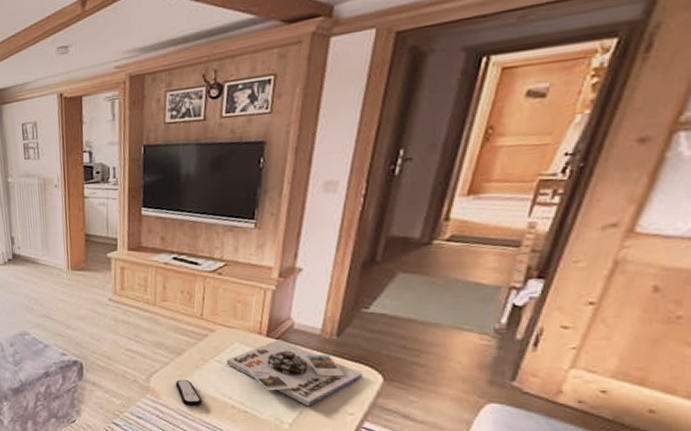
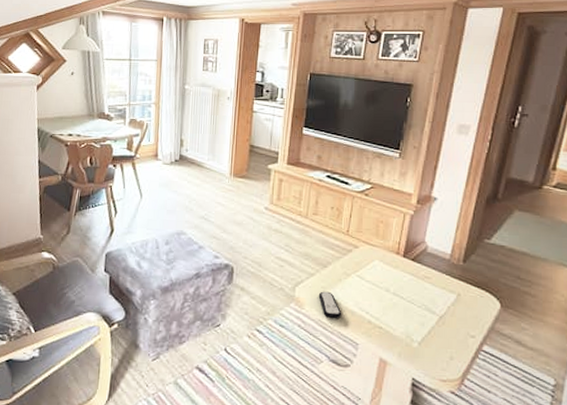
board game: present [226,339,364,407] -> none [366,260,484,327]

